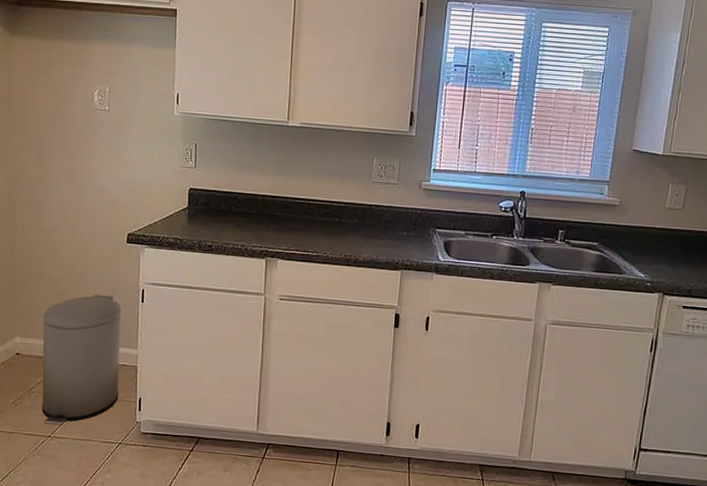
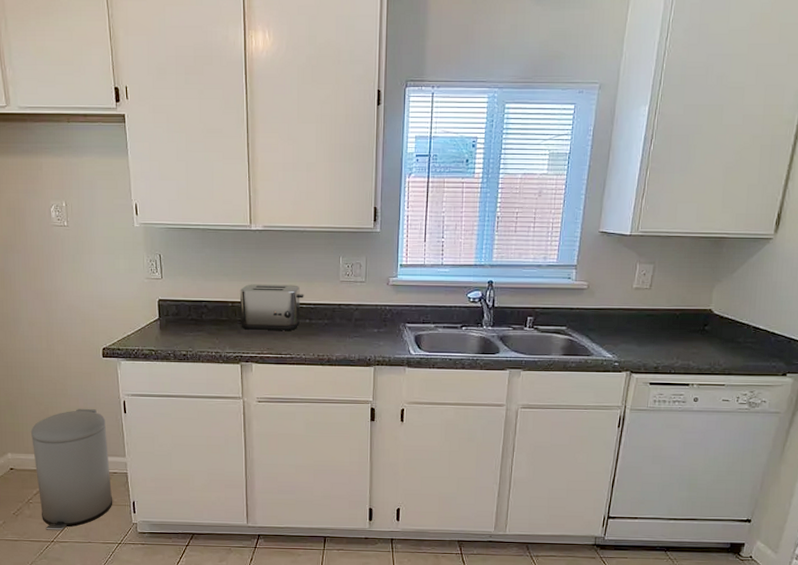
toaster: none [269,179,336,229] -> present [239,284,304,332]

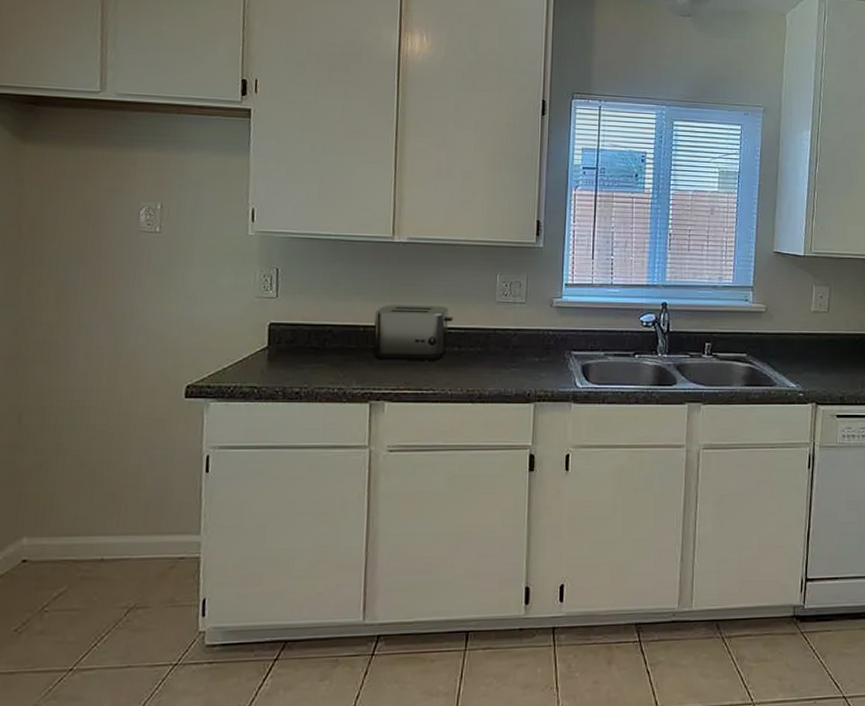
pedal bin: present [30,409,113,531] -> none [59,469,178,654]

